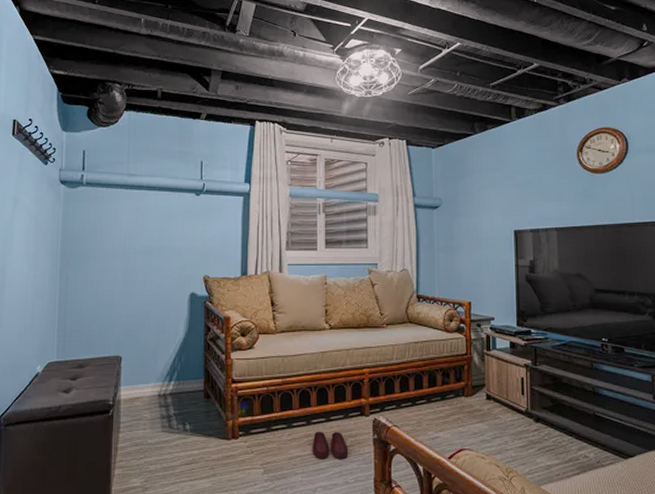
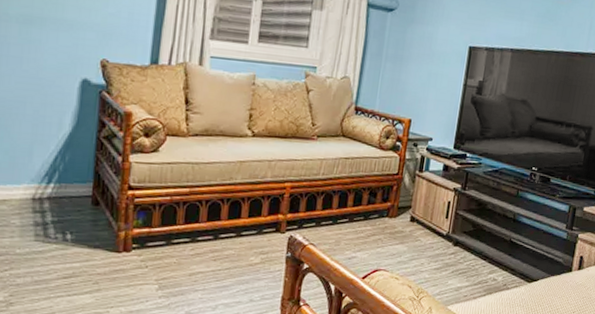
slippers: present [312,432,348,460] -> none [216,247,257,277]

